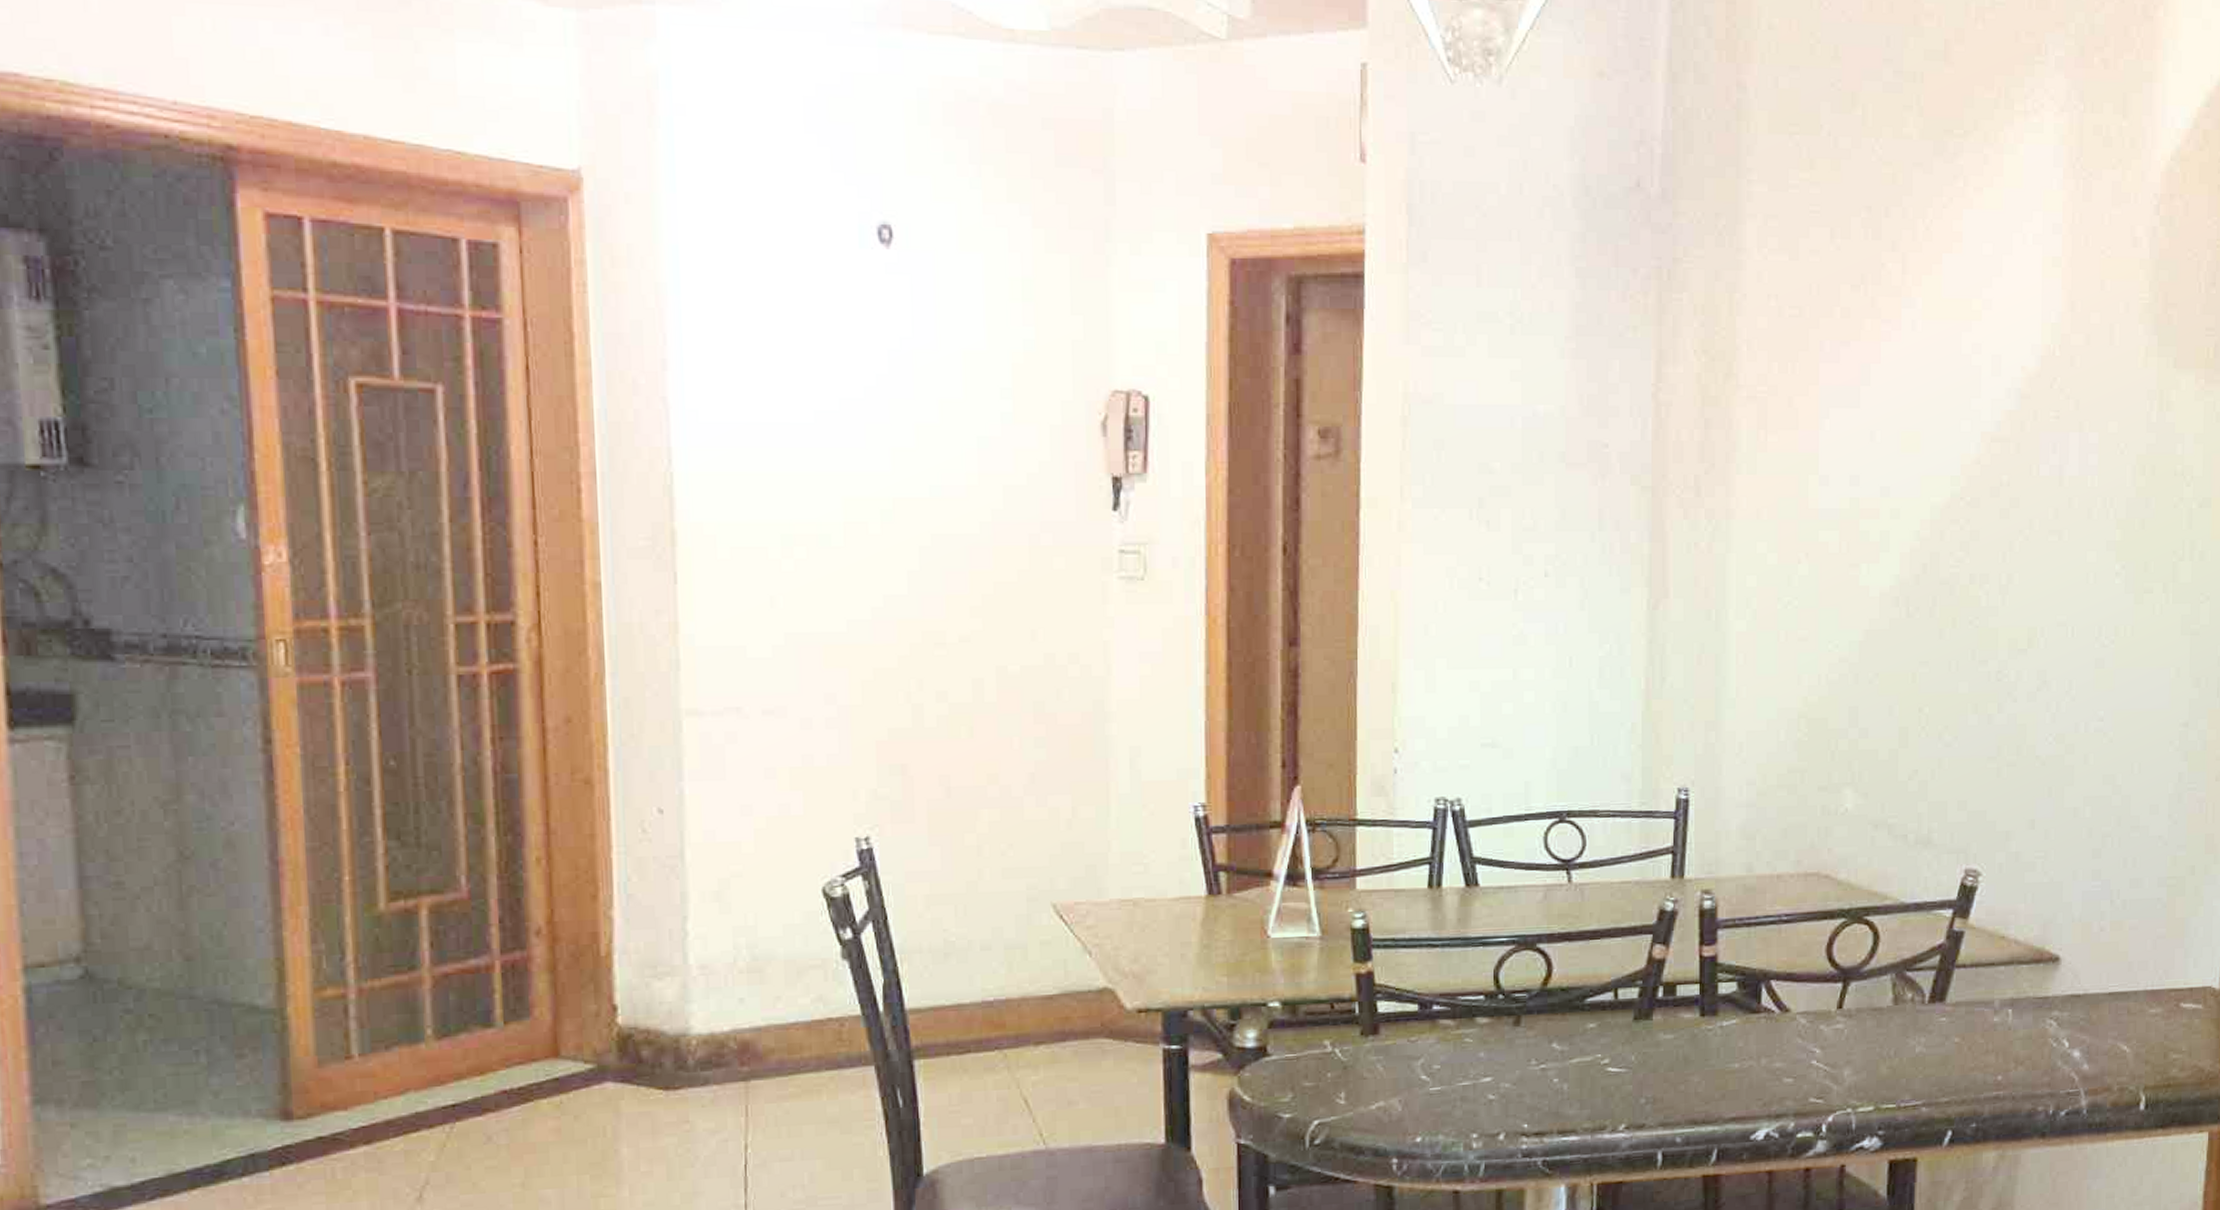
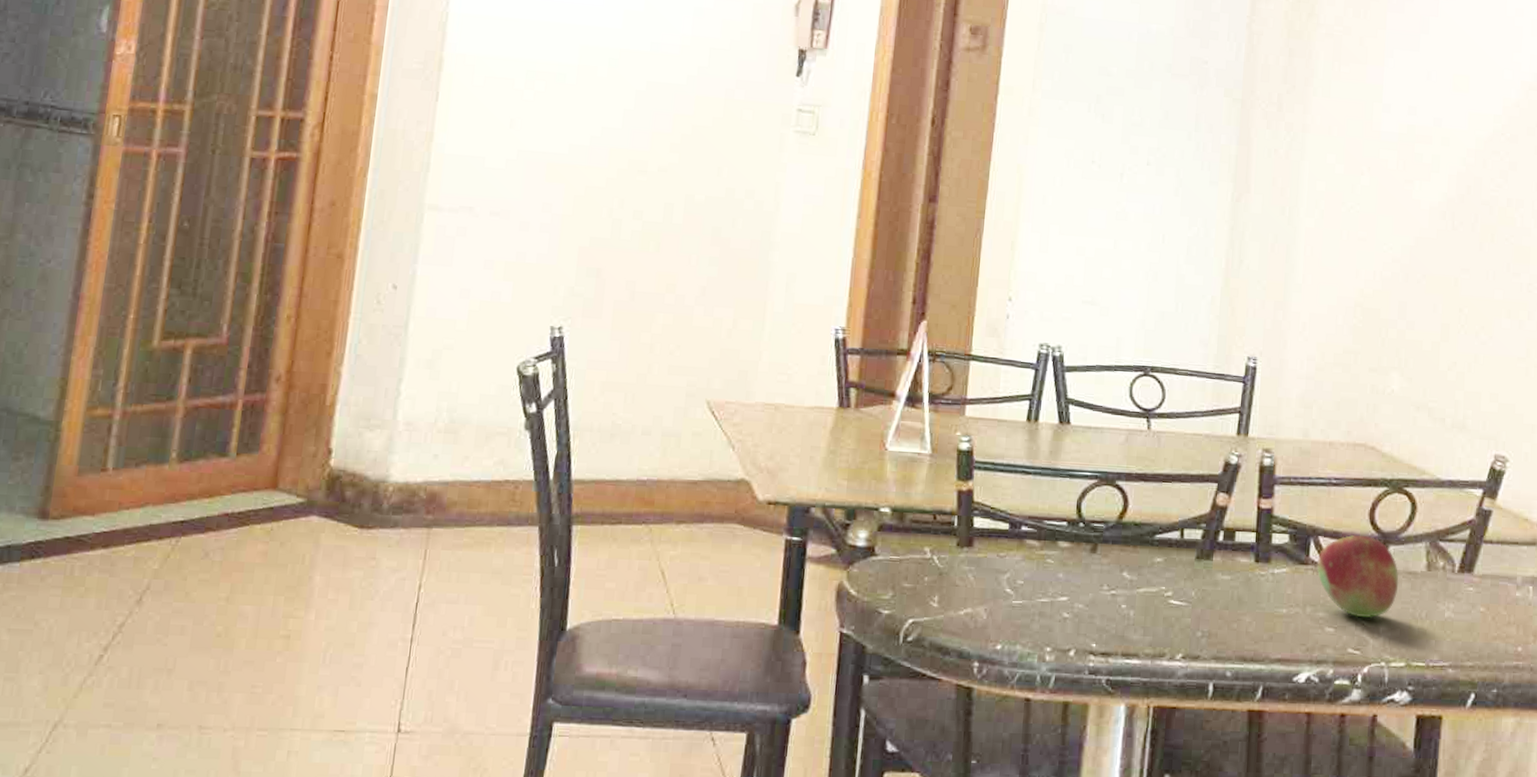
fruit: none [1771,974,1863,1064] -> present [1317,534,1399,618]

